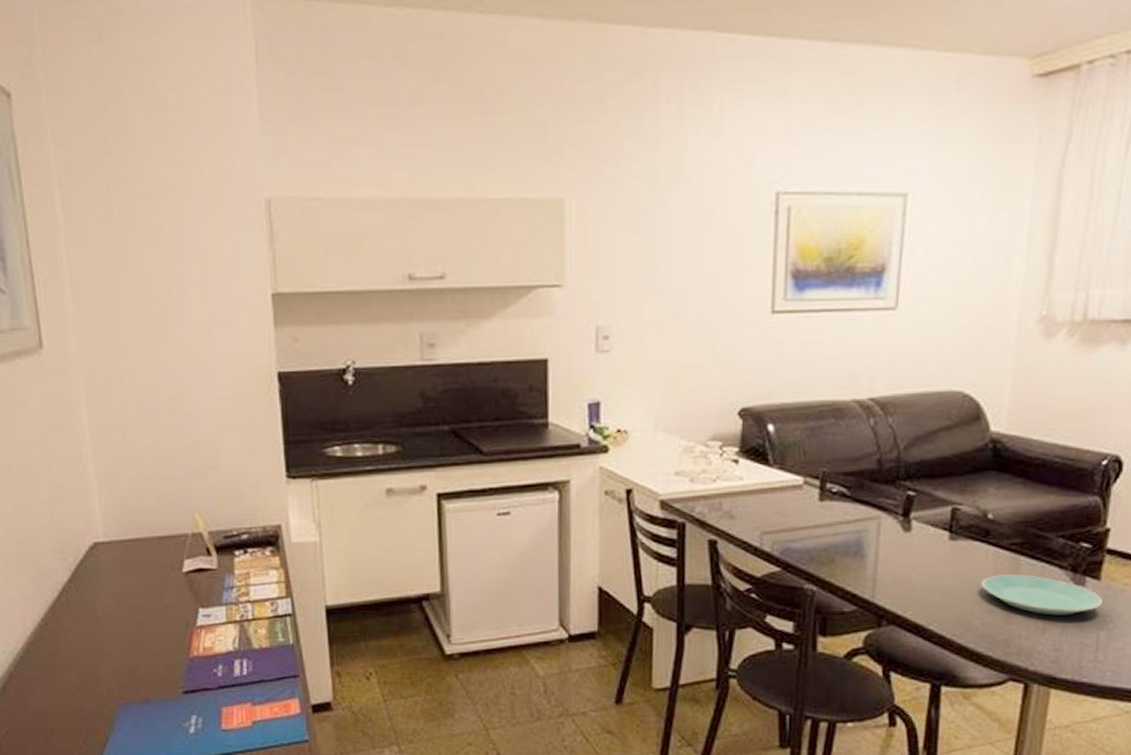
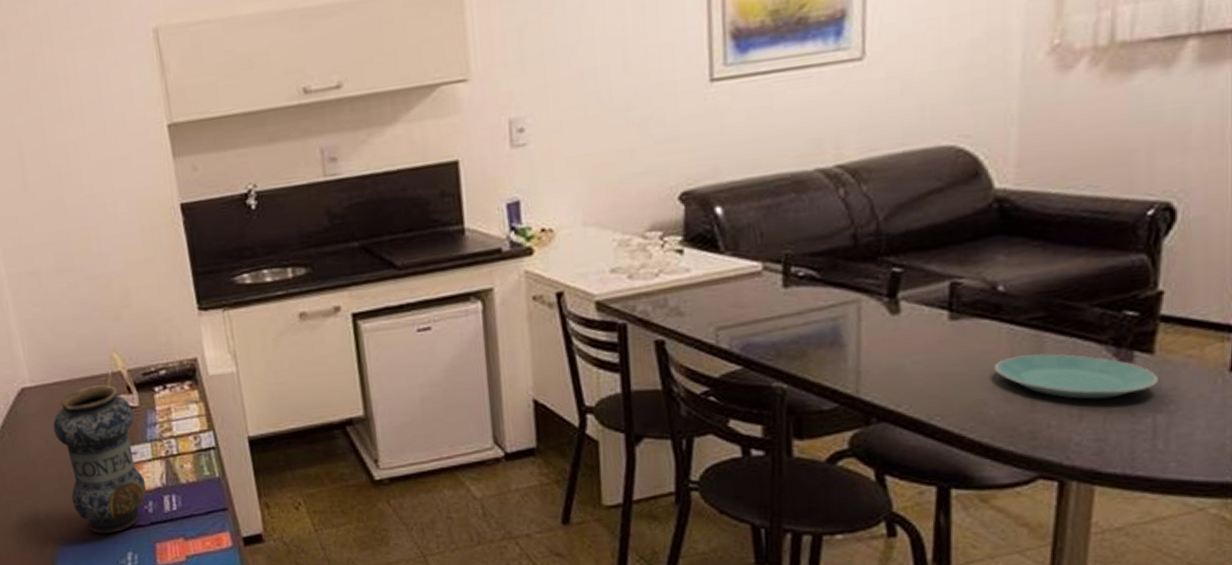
vase: none [124,544,218,696] -> present [53,384,147,534]

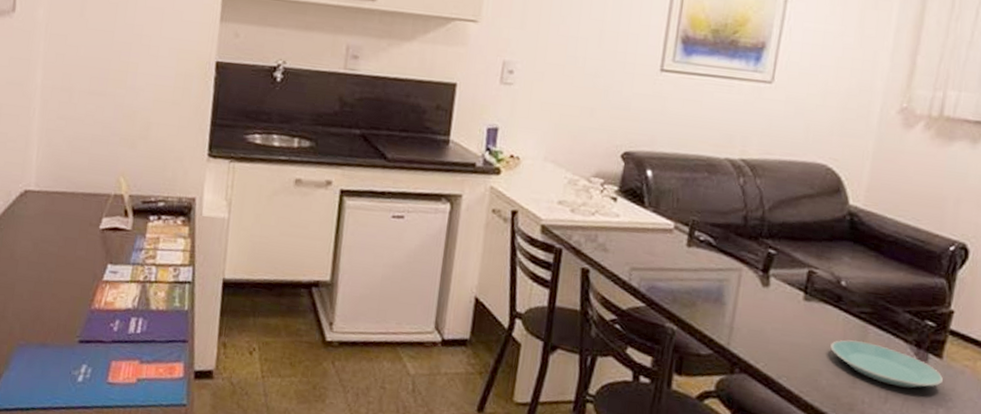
vase: present [53,384,147,534] -> none [42,202,125,344]

